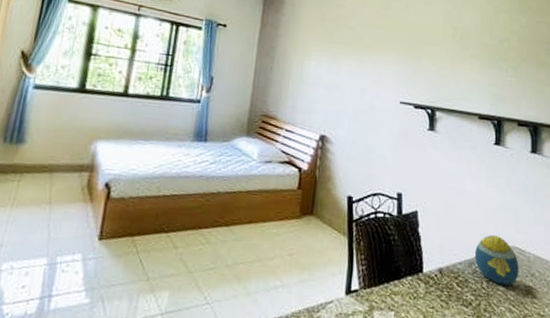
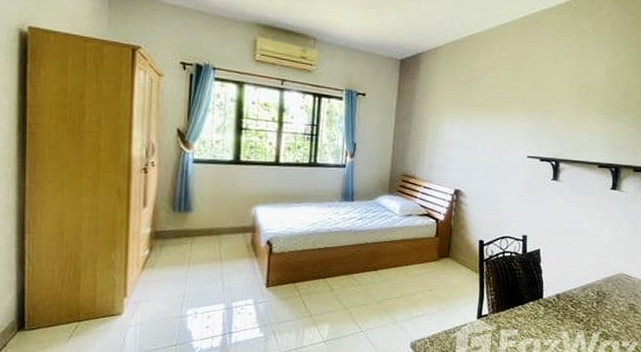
decorative egg: present [474,234,519,285] -> none [587,265,625,304]

